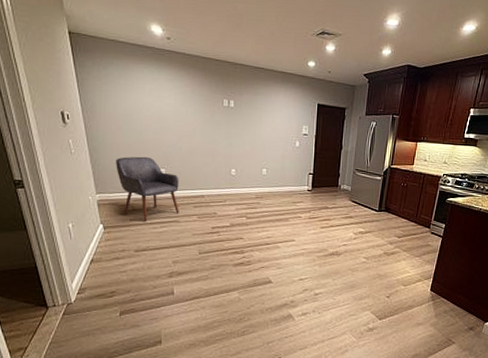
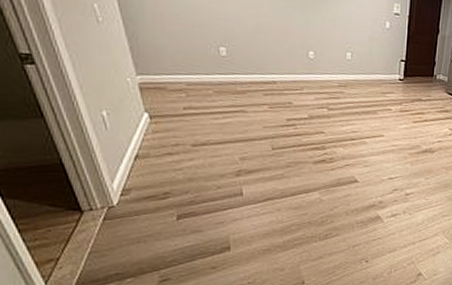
chair: present [116,156,179,221] -> none [160,30,246,110]

